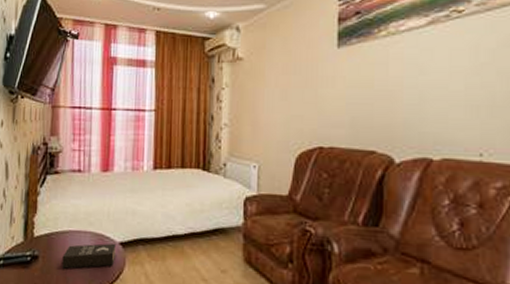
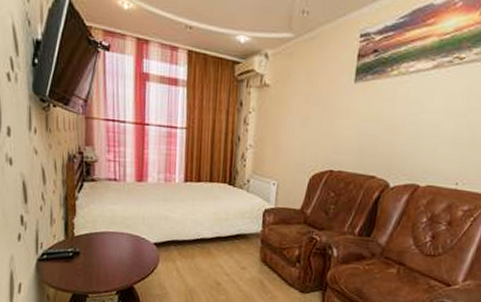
book: present [62,243,116,269] -> none [102,243,151,264]

